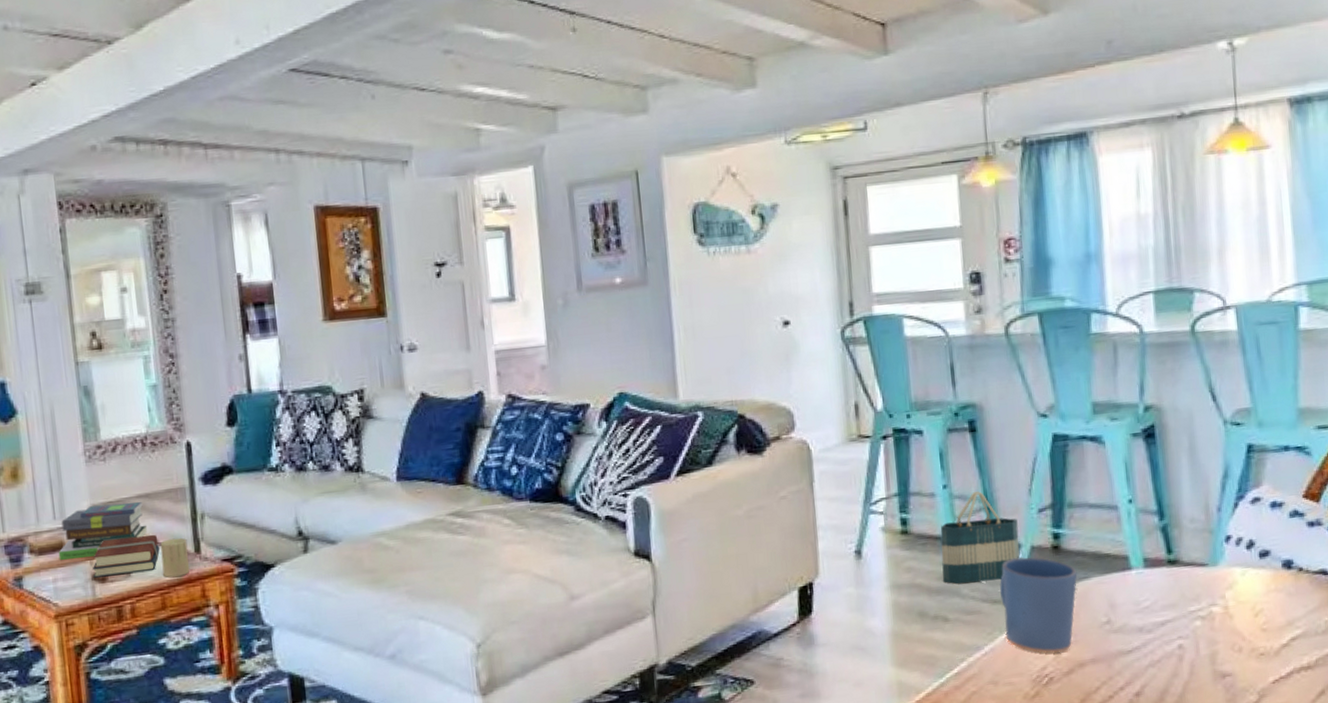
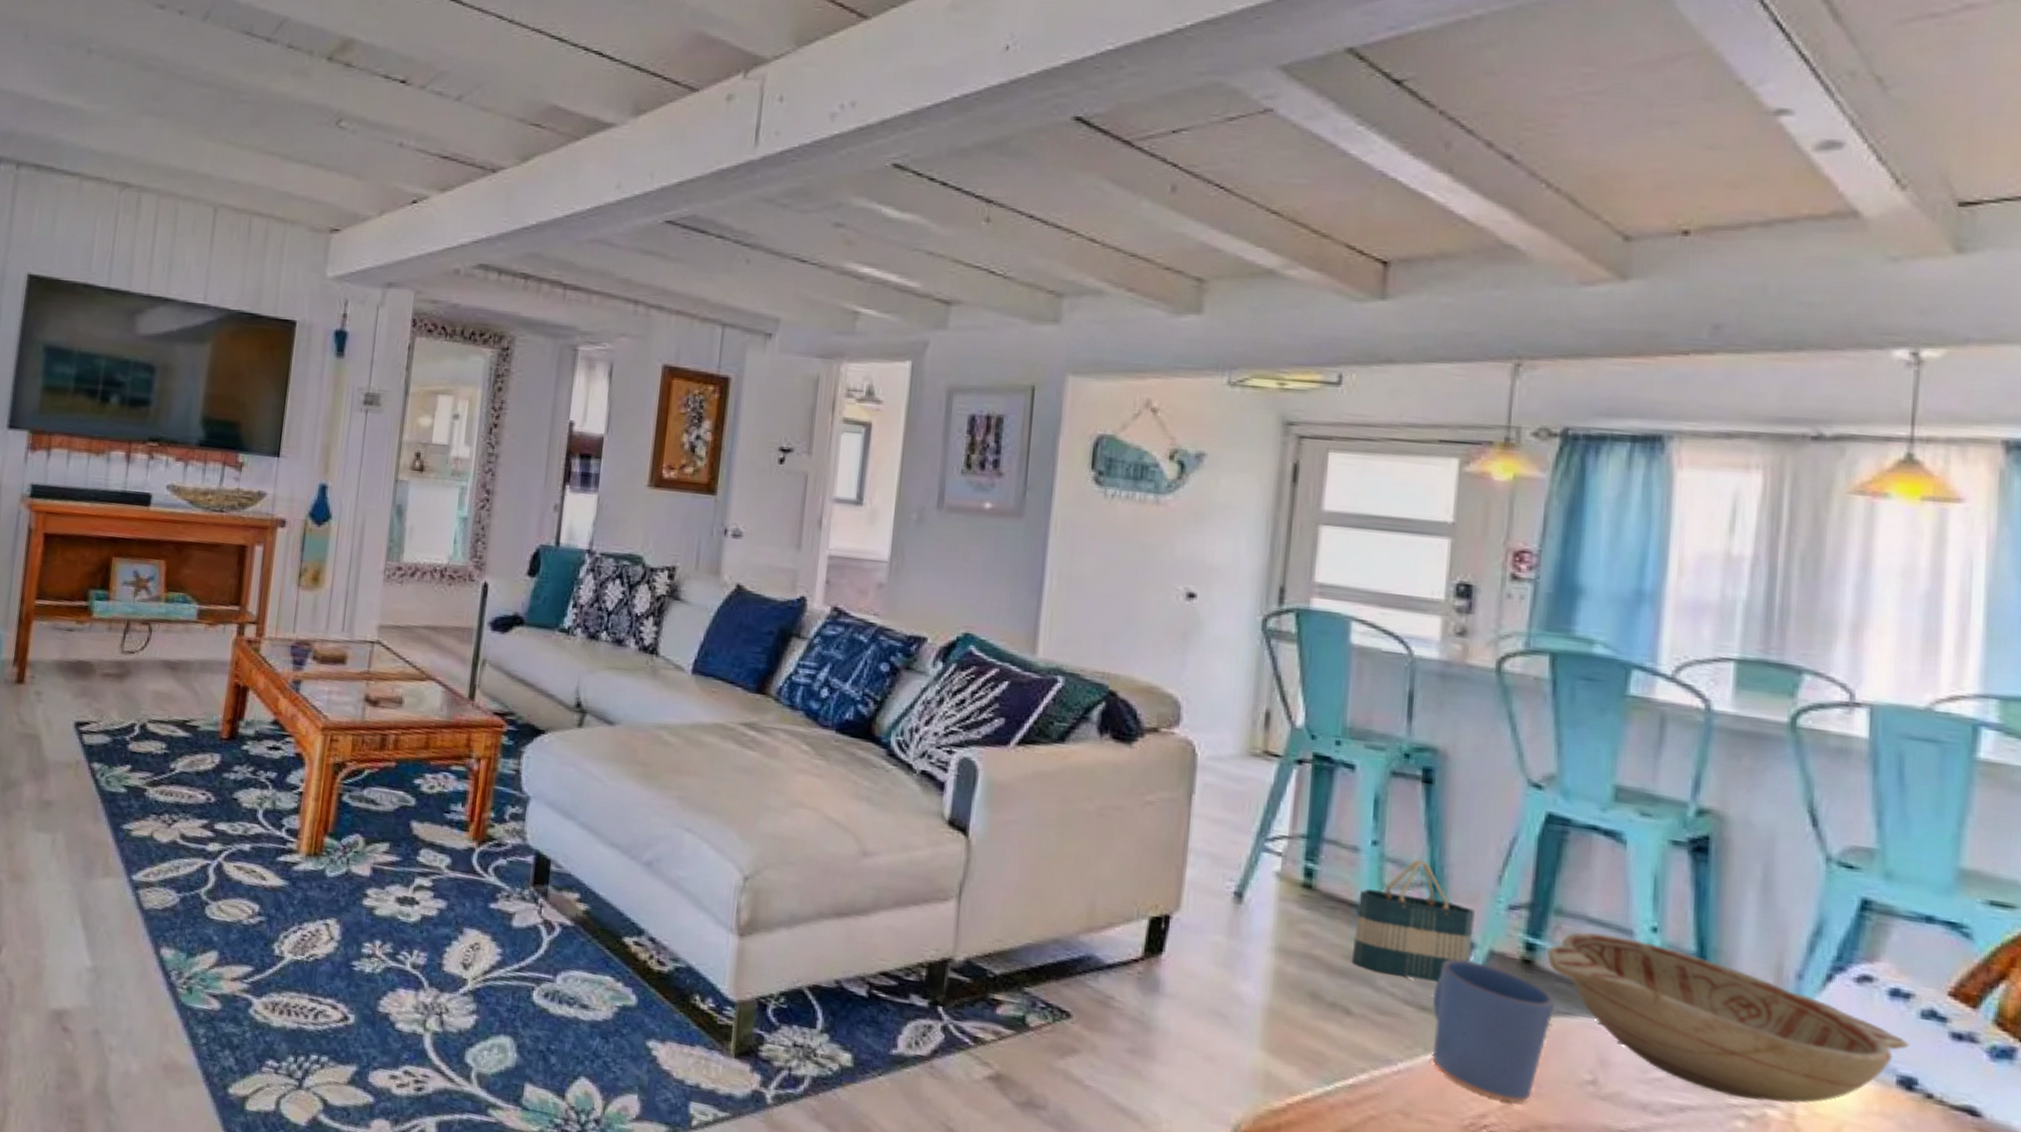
books: present [58,502,148,561] -> none [338,626,429,679]
books: present [93,534,160,578] -> none [367,664,436,706]
candle: present [160,537,190,578] -> none [433,678,464,720]
decorative bowl: none [1067,511,1286,605] -> present [1547,932,1910,1103]

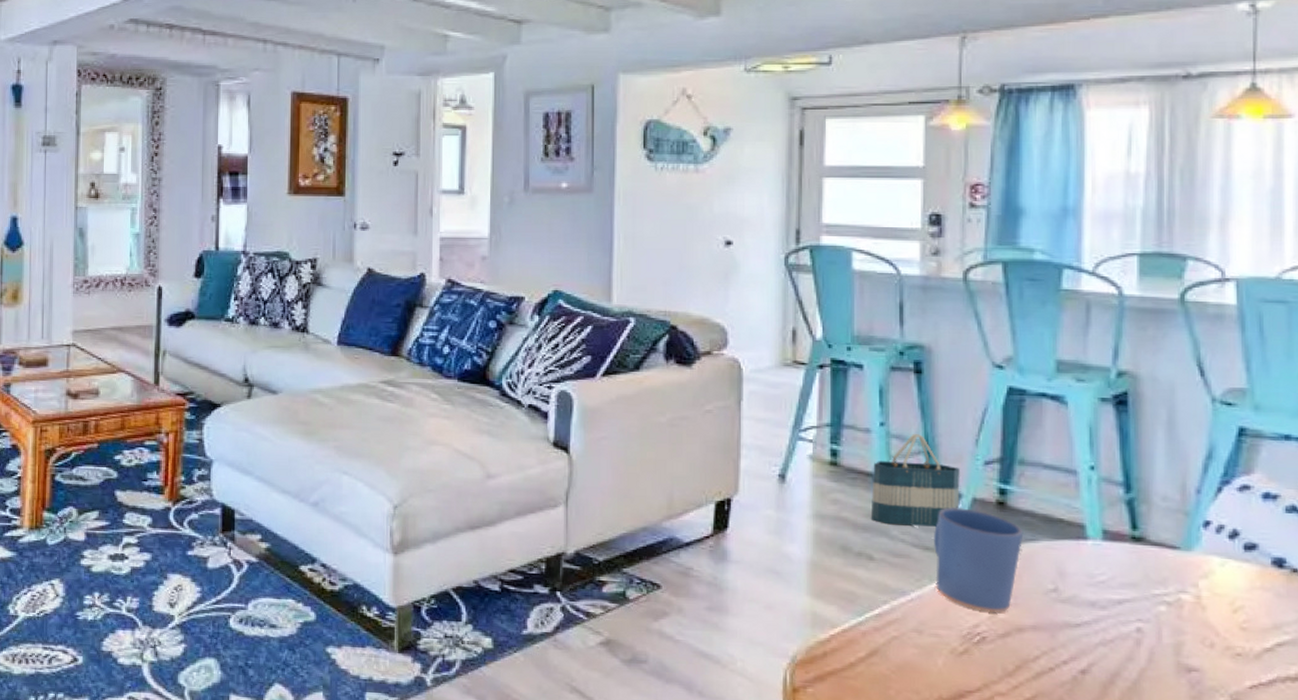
decorative bowl: present [1547,932,1910,1103] -> none [1015,475,1279,589]

